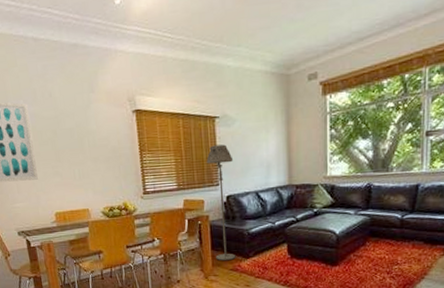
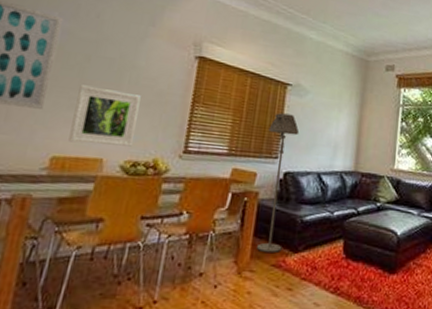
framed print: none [56,154,105,200] -> present [68,85,141,147]

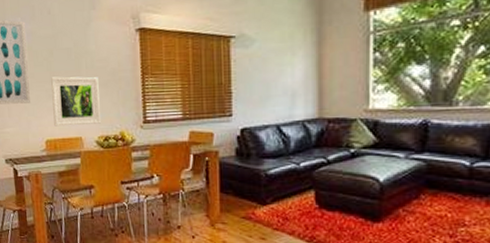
floor lamp: present [257,113,300,252] -> none [218,68,251,206]

